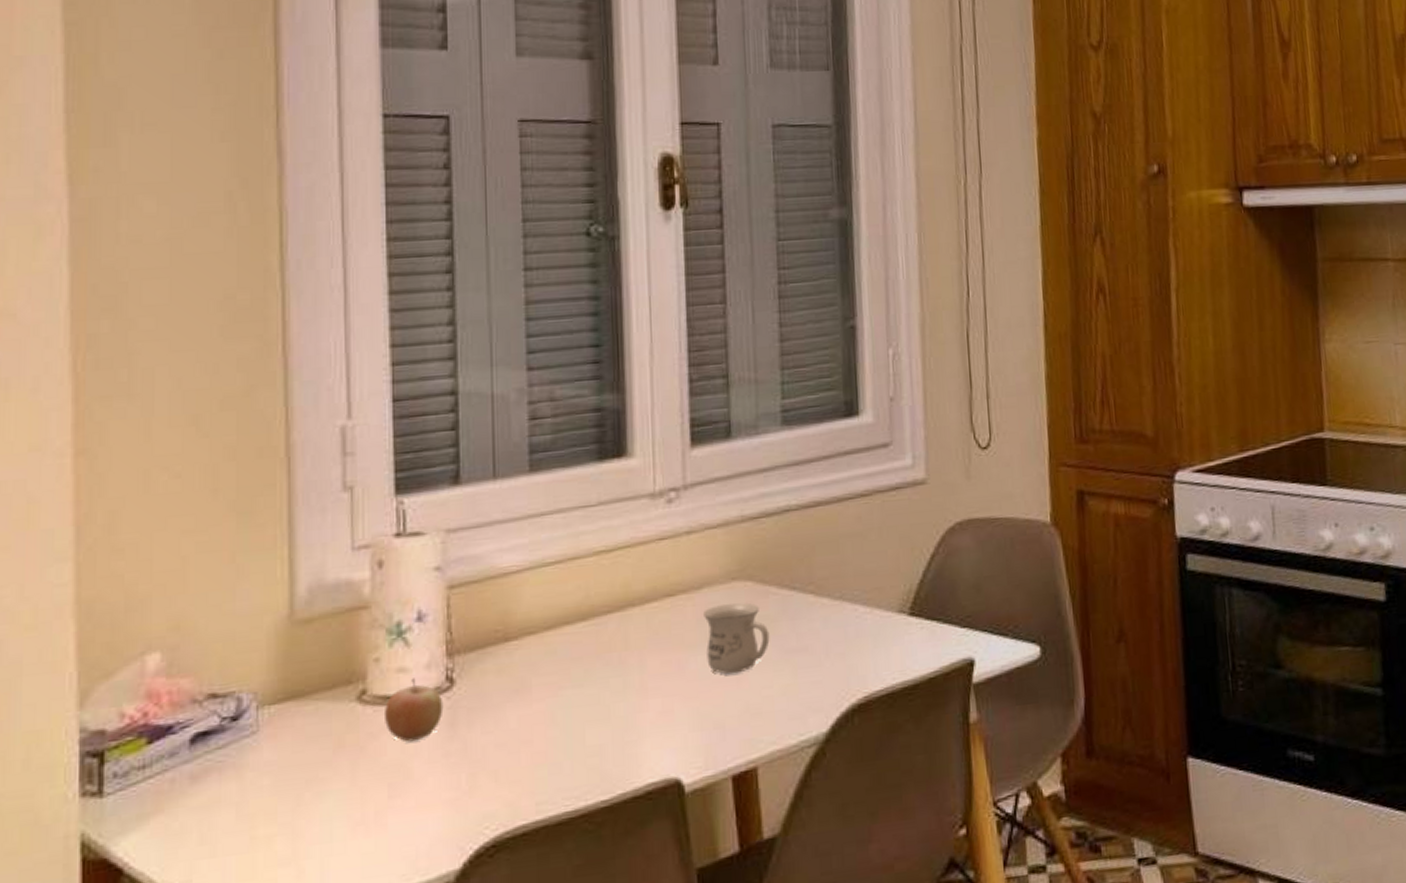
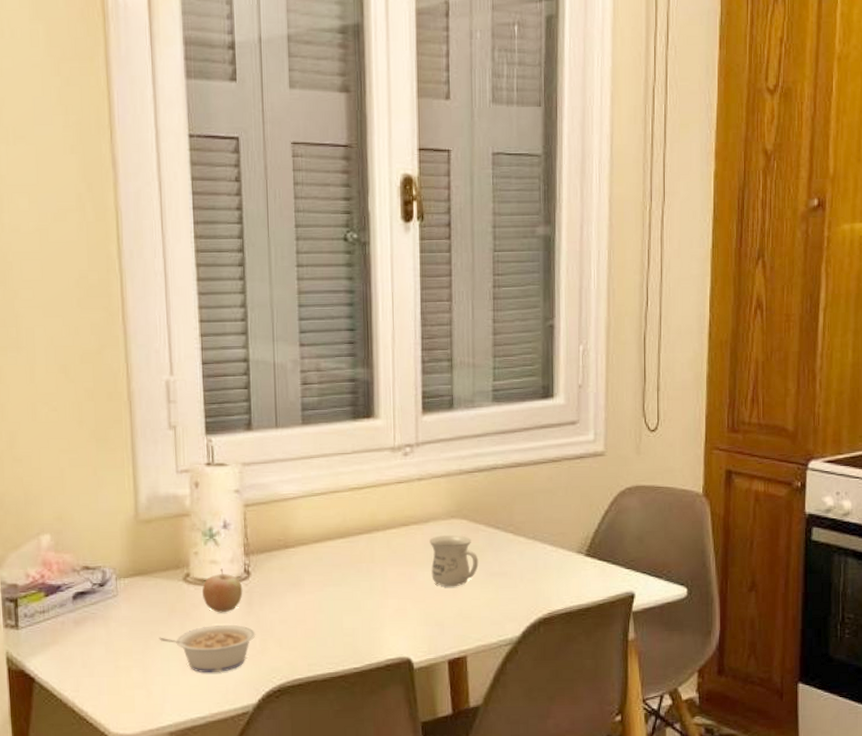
legume: none [317,756,461,833] -> present [158,624,256,673]

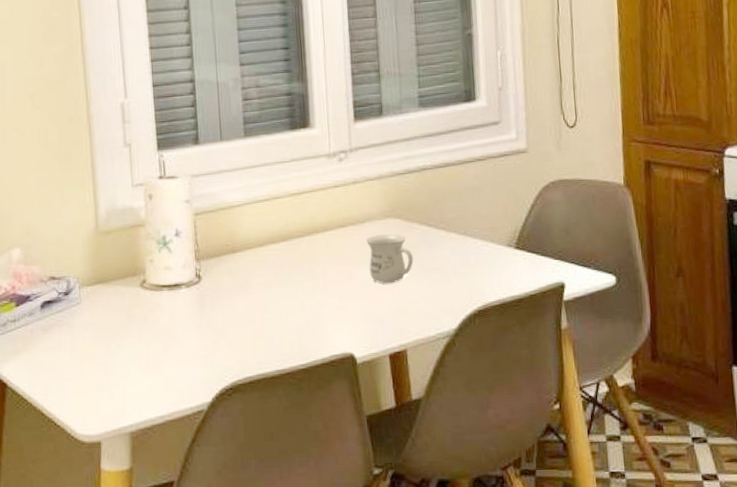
legume: present [158,624,256,673] -> none [119,326,208,374]
fruit: present [202,568,243,613] -> none [158,274,195,316]

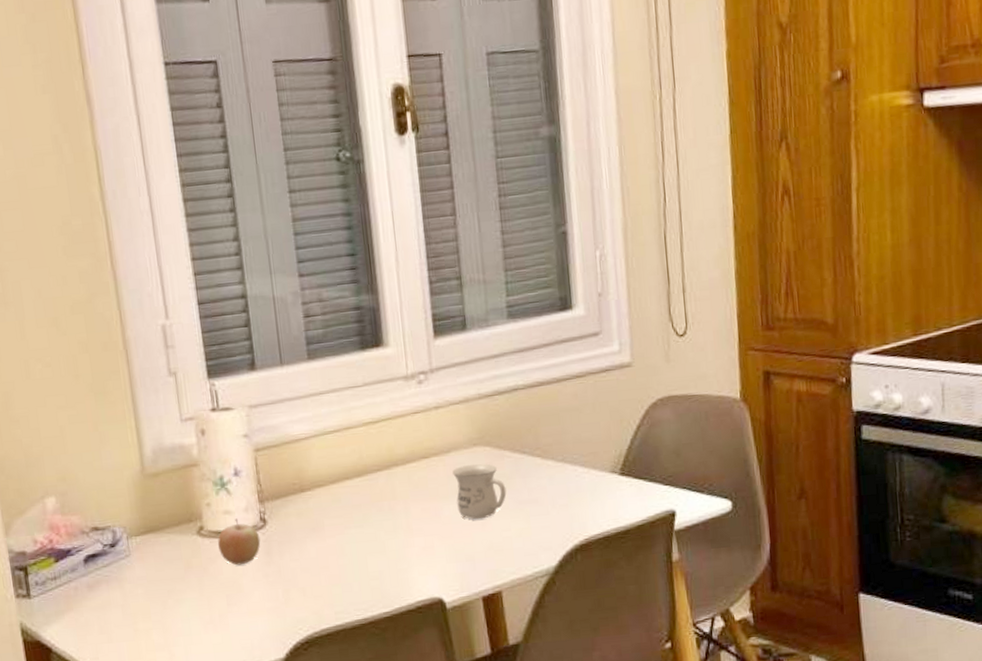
fruit: none [158,274,195,316] -> present [218,518,261,566]

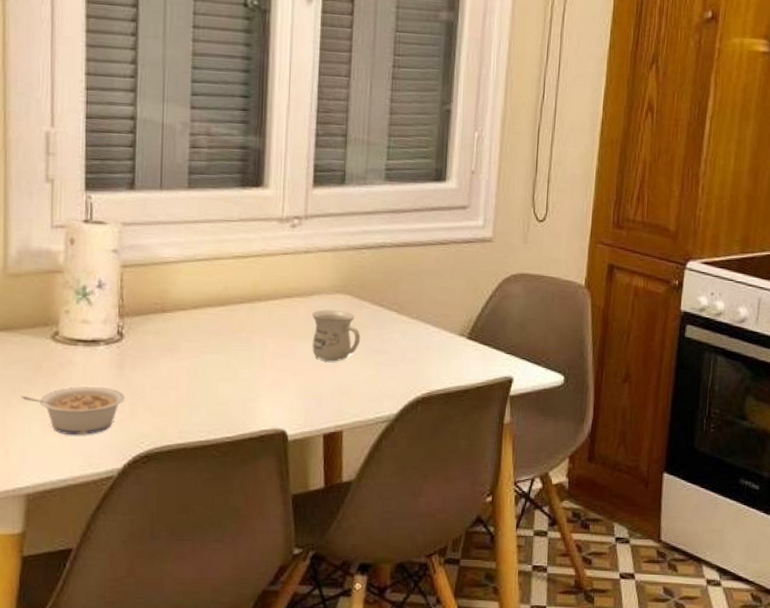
legume: none [176,576,278,630] -> present [21,386,126,436]
fruit: present [218,518,261,566] -> none [71,329,115,374]

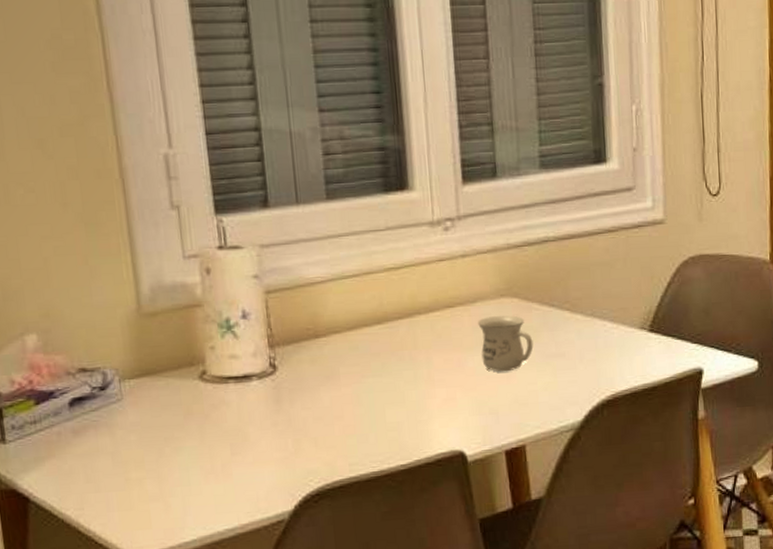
legume: present [21,386,126,436] -> none [174,425,288,481]

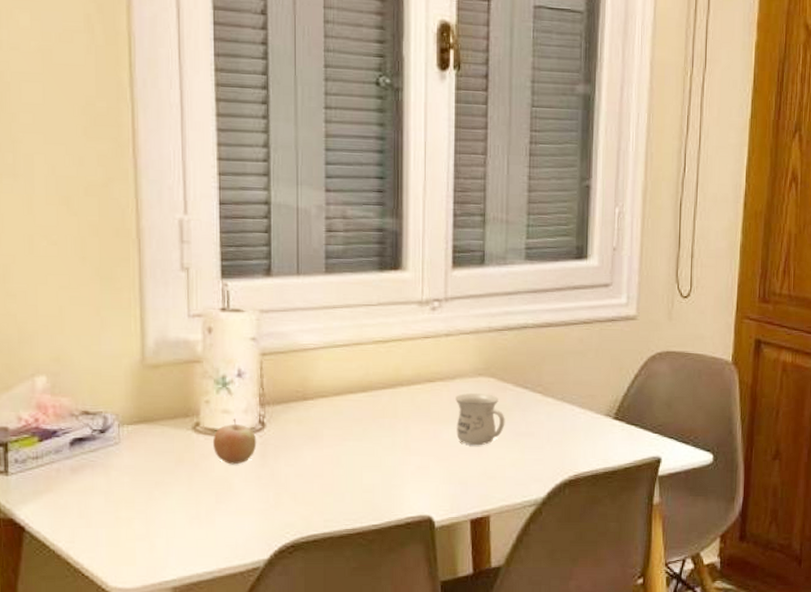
fruit: none [222,363,270,413] -> present [213,418,257,465]

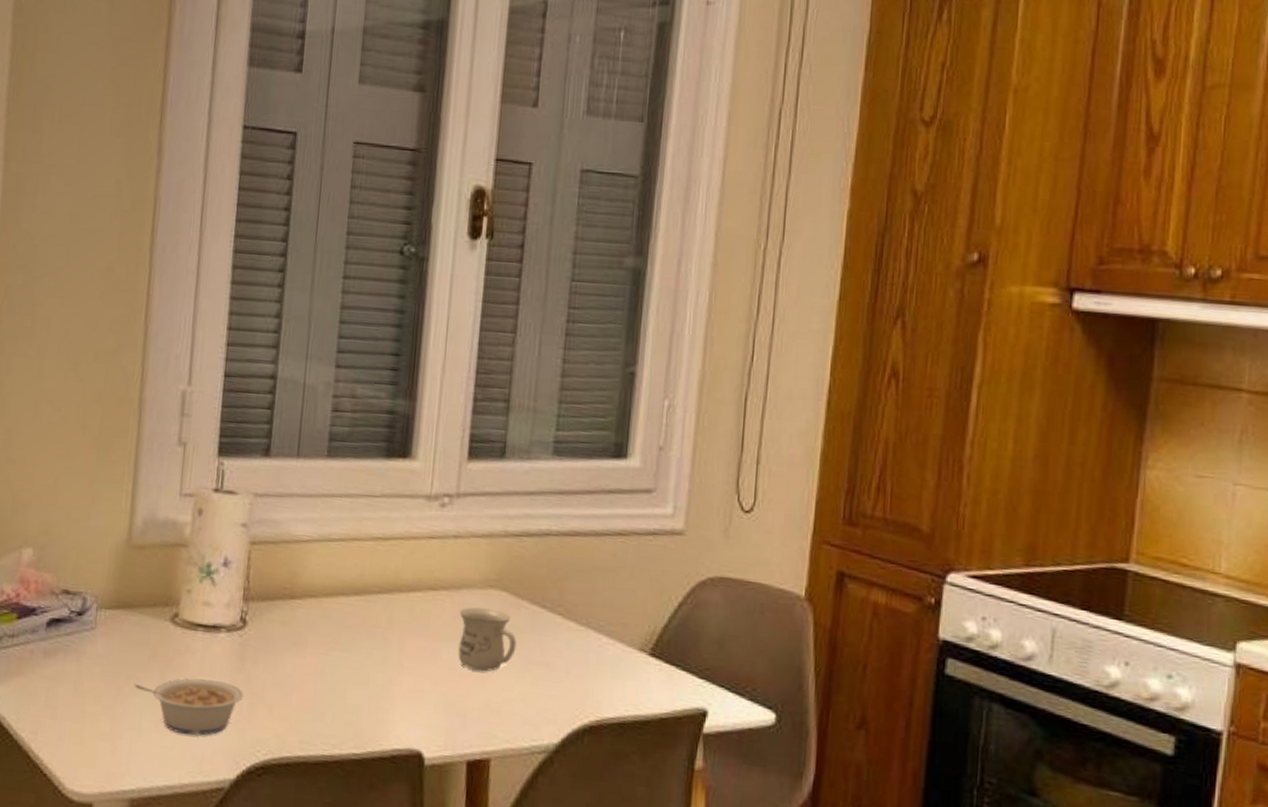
legume: none [164,476,270,527] -> present [134,677,244,736]
fruit: present [213,418,257,465] -> none [190,612,236,666]

